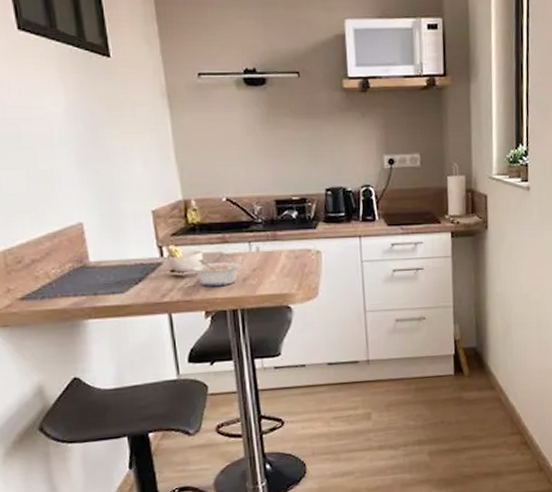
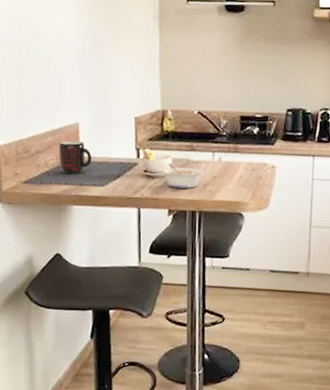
mug: none [60,244,105,284] -> present [59,140,92,174]

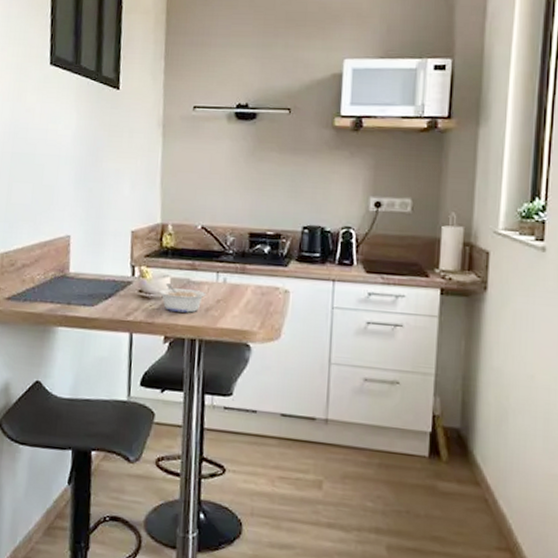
mug: present [59,140,92,174] -> none [46,254,82,292]

